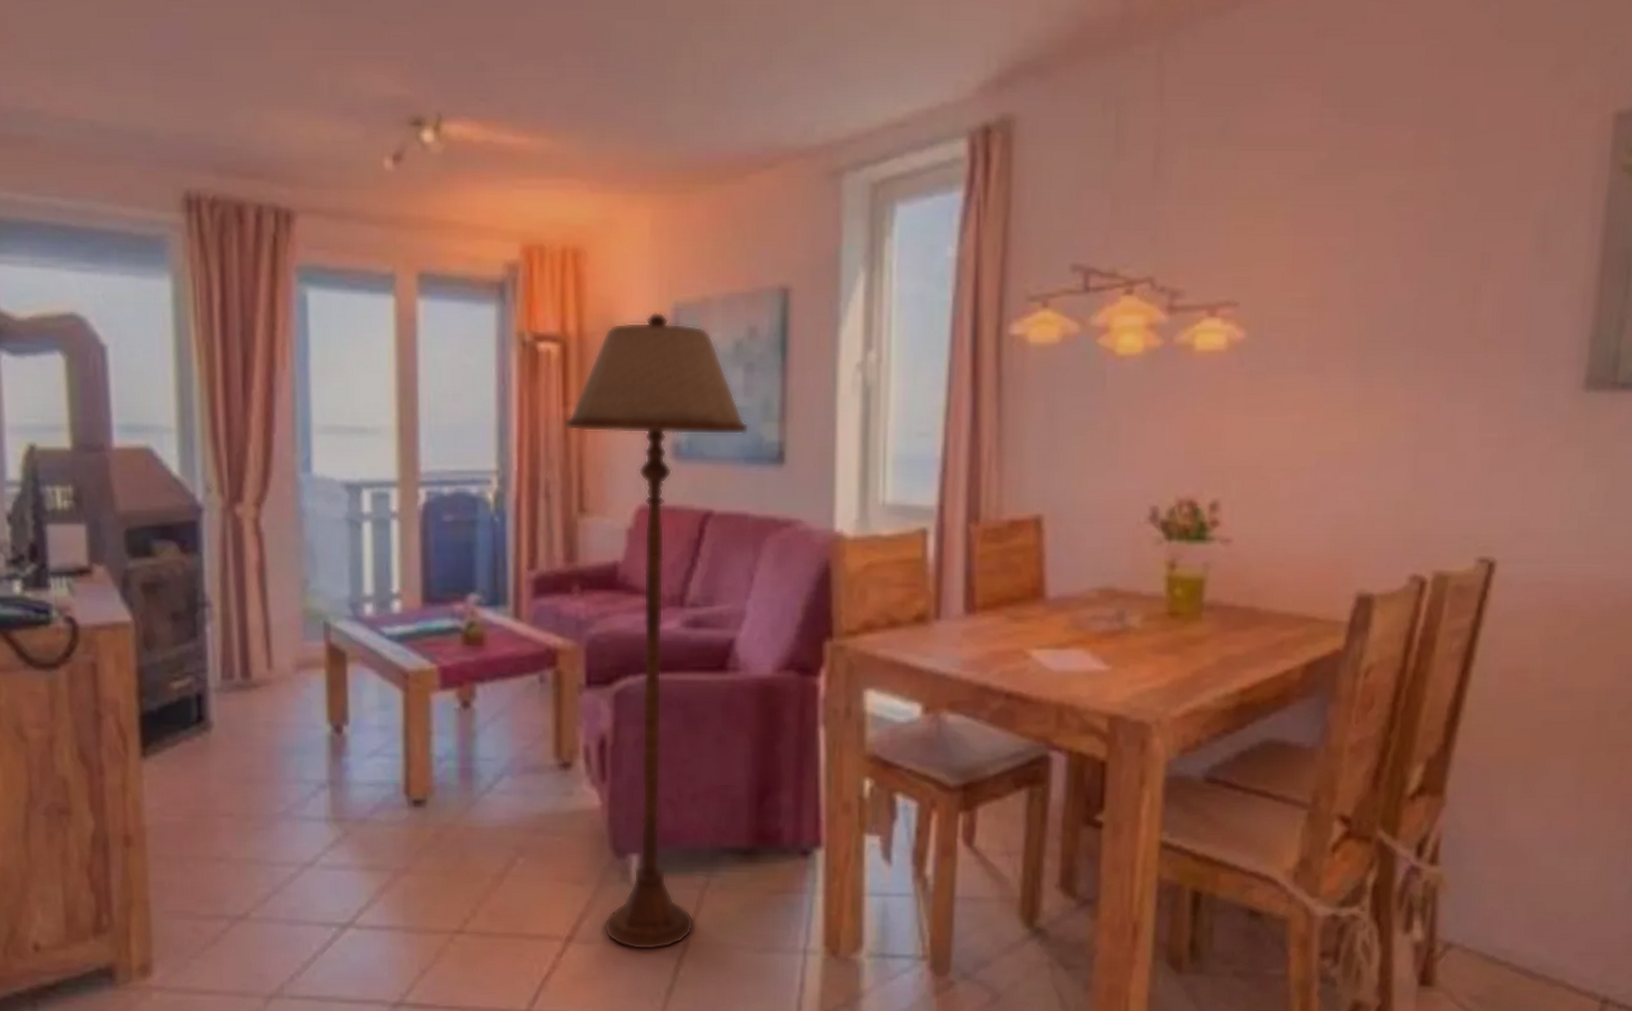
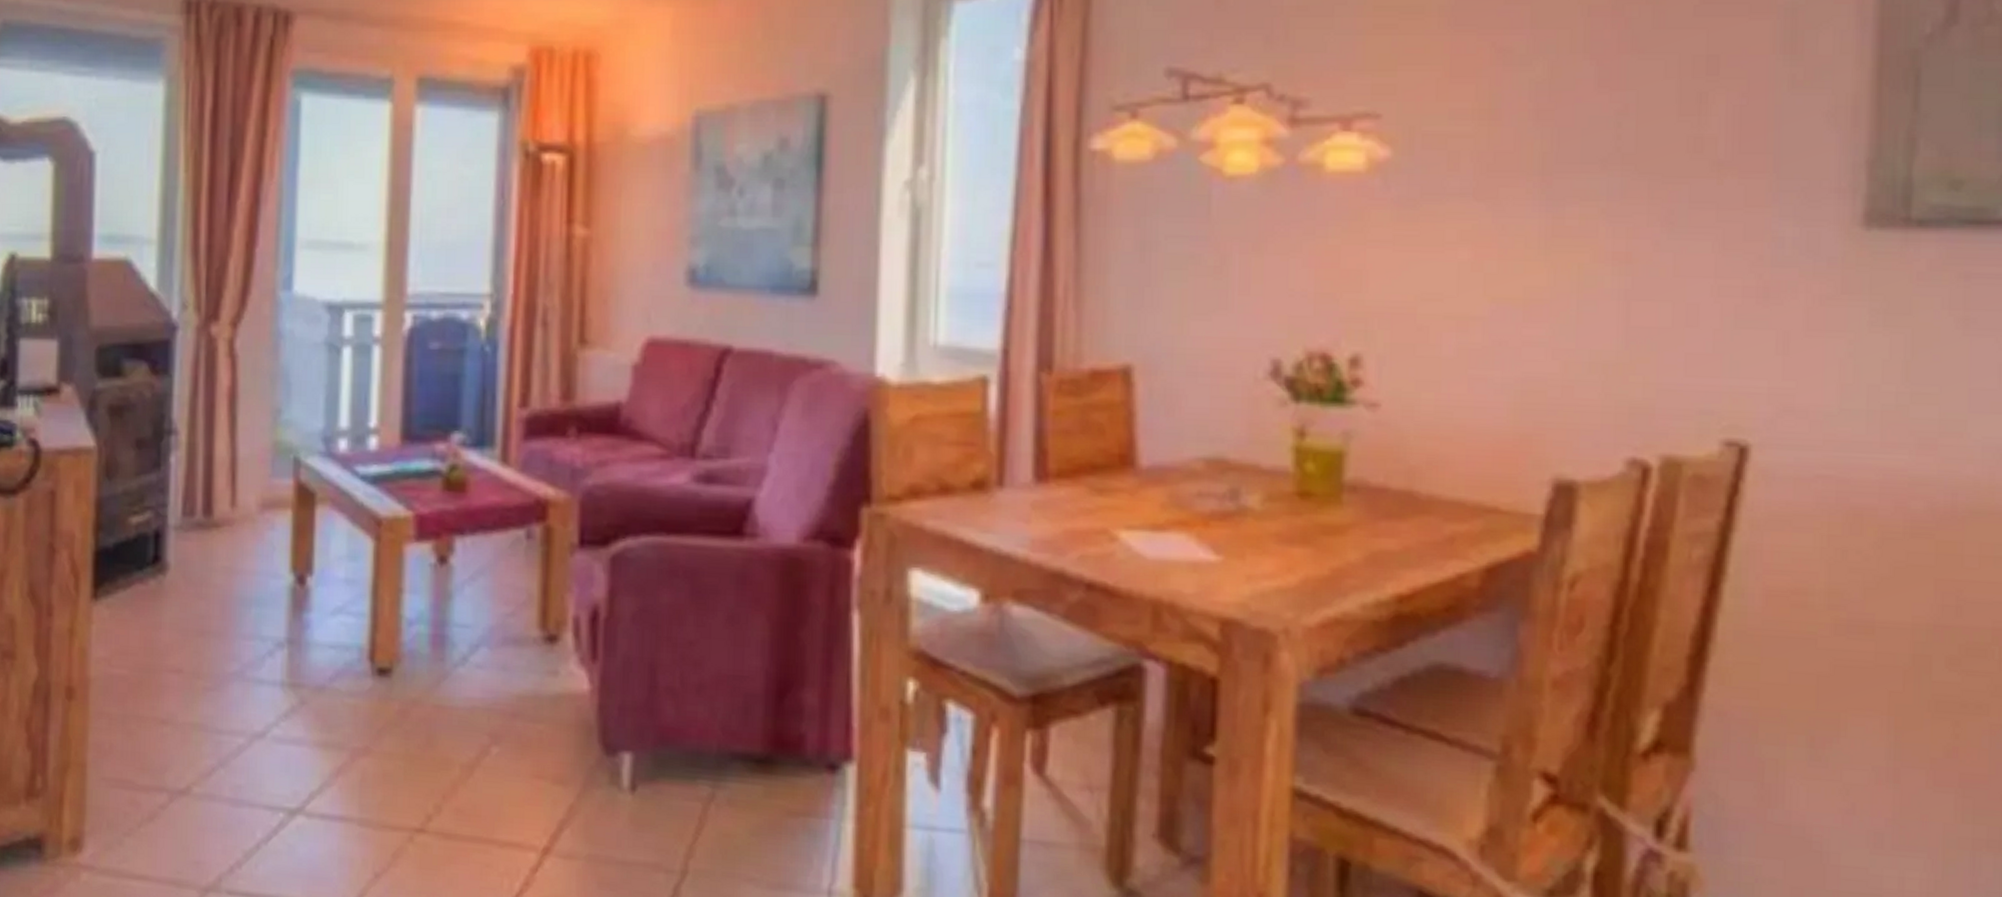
floor lamp: present [563,312,750,950] -> none [566,121,777,874]

